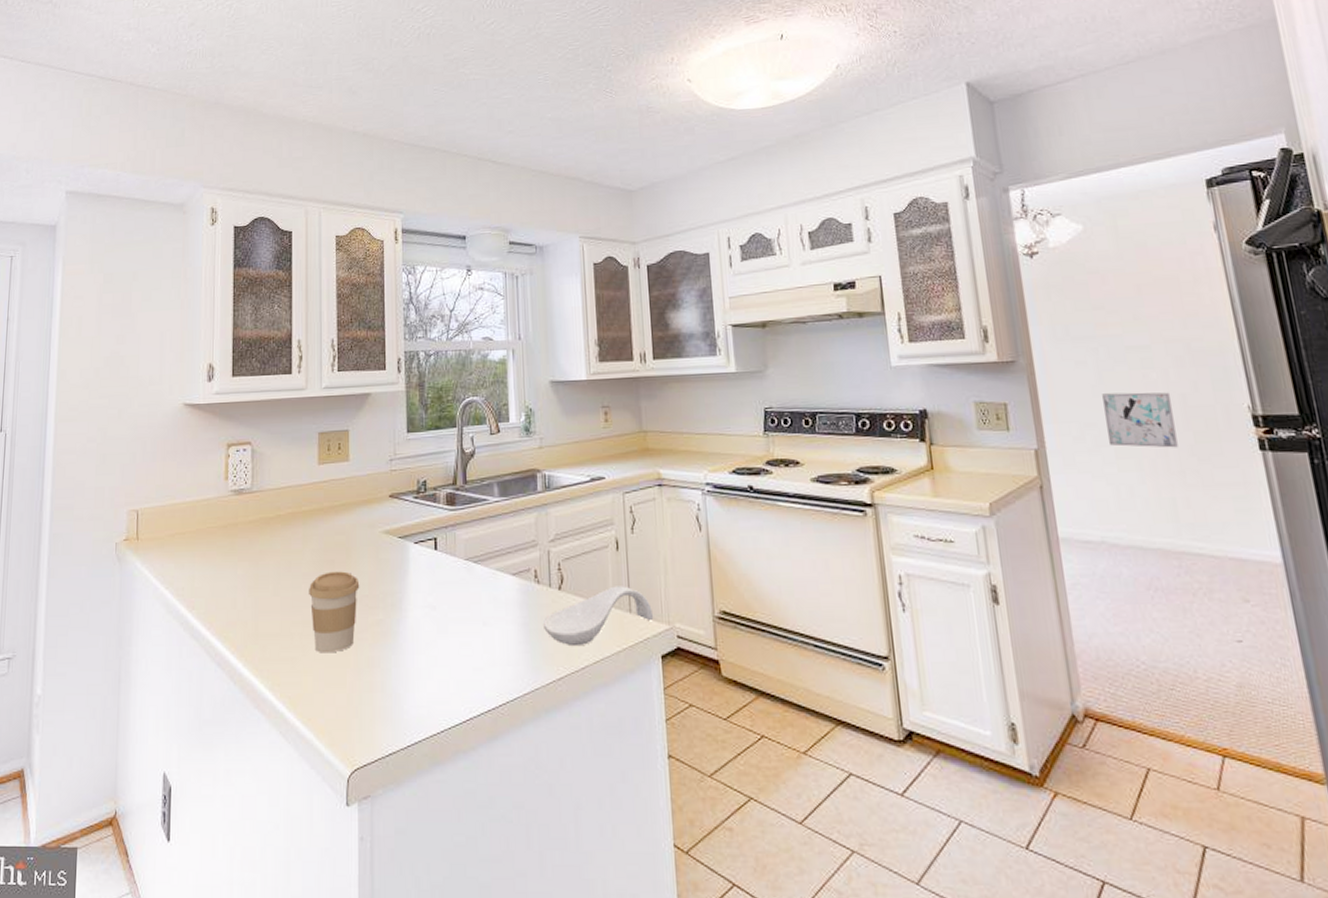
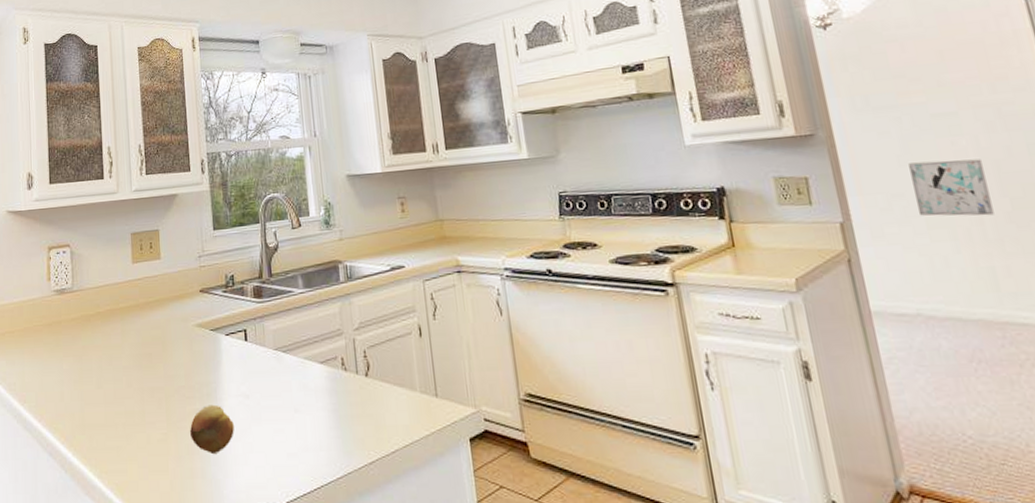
coffee cup: present [309,571,360,653] -> none [129,363,177,442]
fruit: none [372,615,418,666] -> present [190,404,234,453]
spoon rest: present [542,586,654,647] -> none [351,371,460,431]

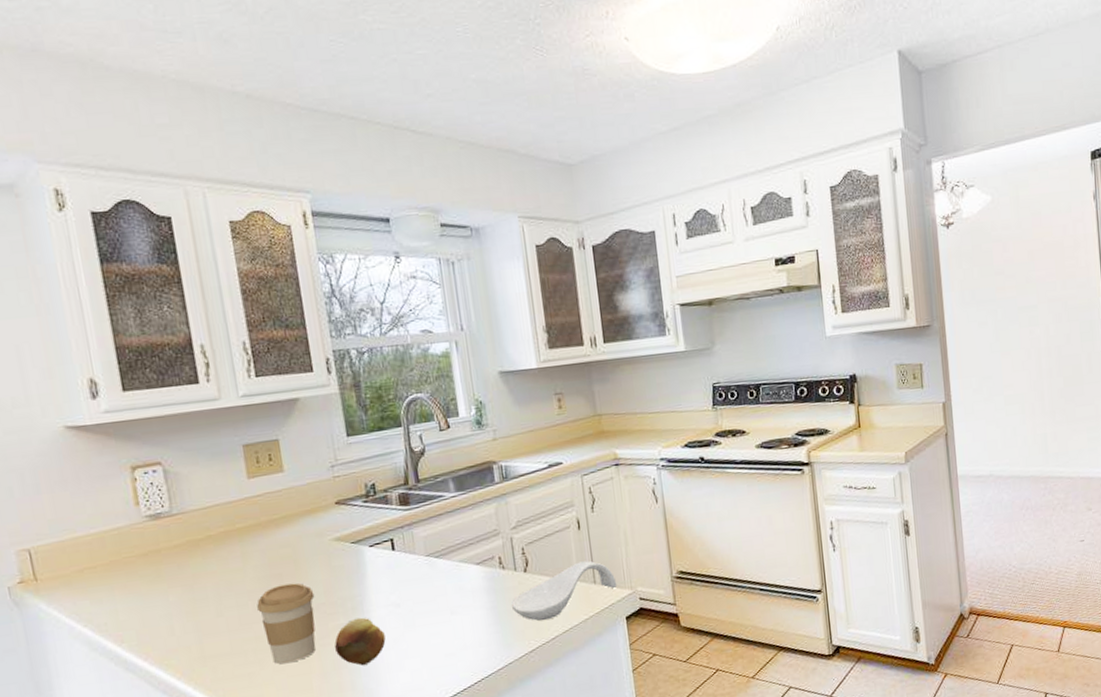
coffee cup: none [129,363,177,442] -> present [257,583,316,665]
spoon rest: none [351,371,460,431] -> present [511,560,617,621]
wall art: present [909,159,994,216] -> none [998,345,1052,395]

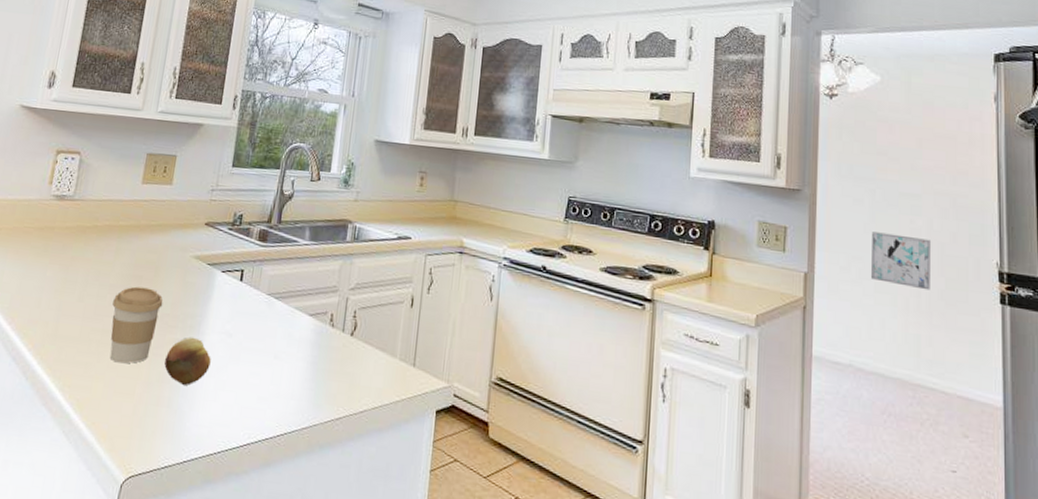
spoon rest: present [511,560,617,621] -> none [330,340,436,391]
wall art: none [998,345,1052,395] -> present [870,232,930,291]

